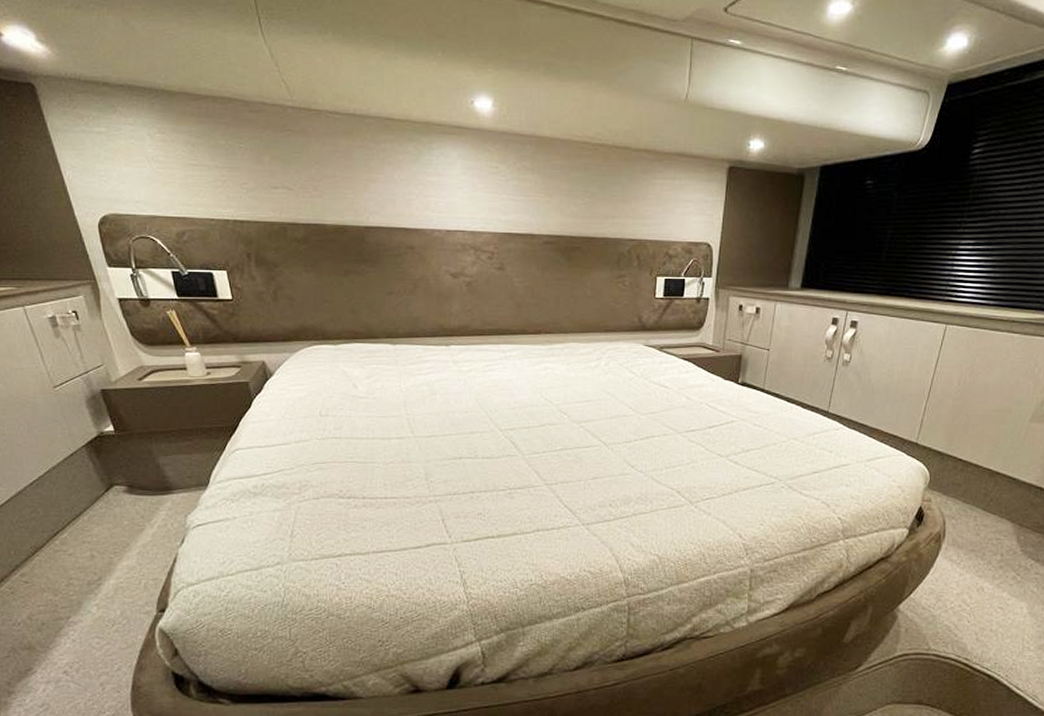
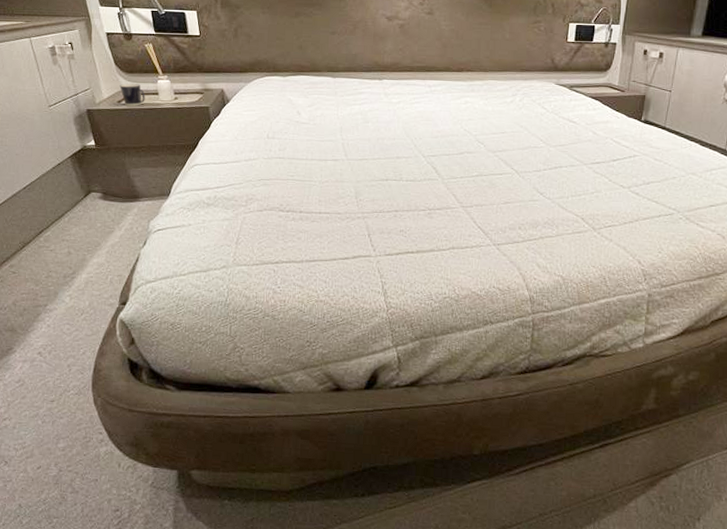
mug: none [139,358,171,383] -> present [119,83,145,106]

